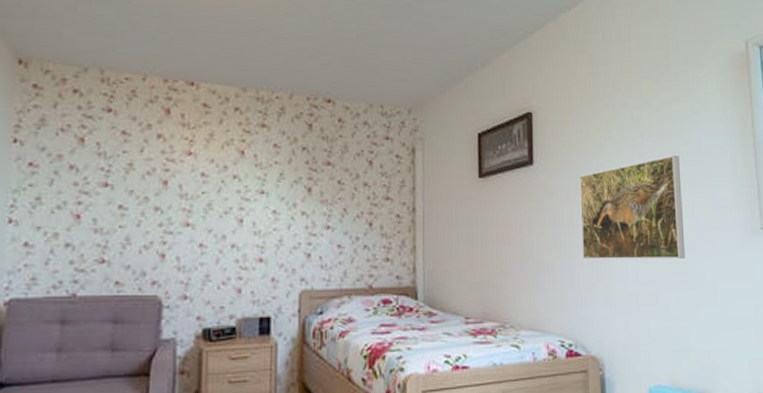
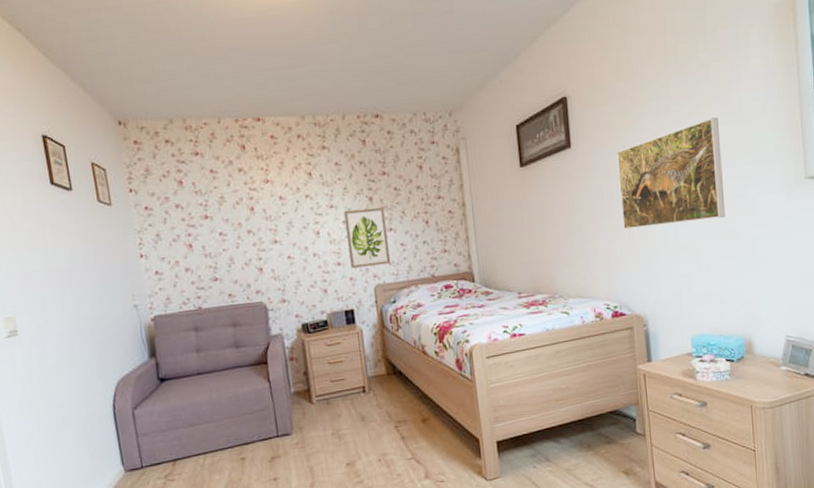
wall art: none [274,199,324,267] -> present [343,207,391,268]

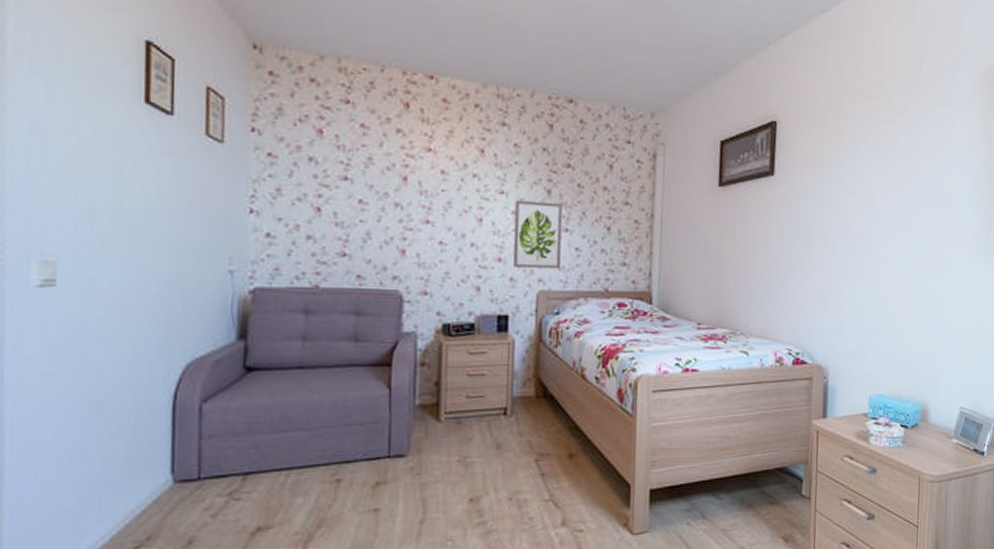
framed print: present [617,117,726,230] -> none [816,171,921,275]

